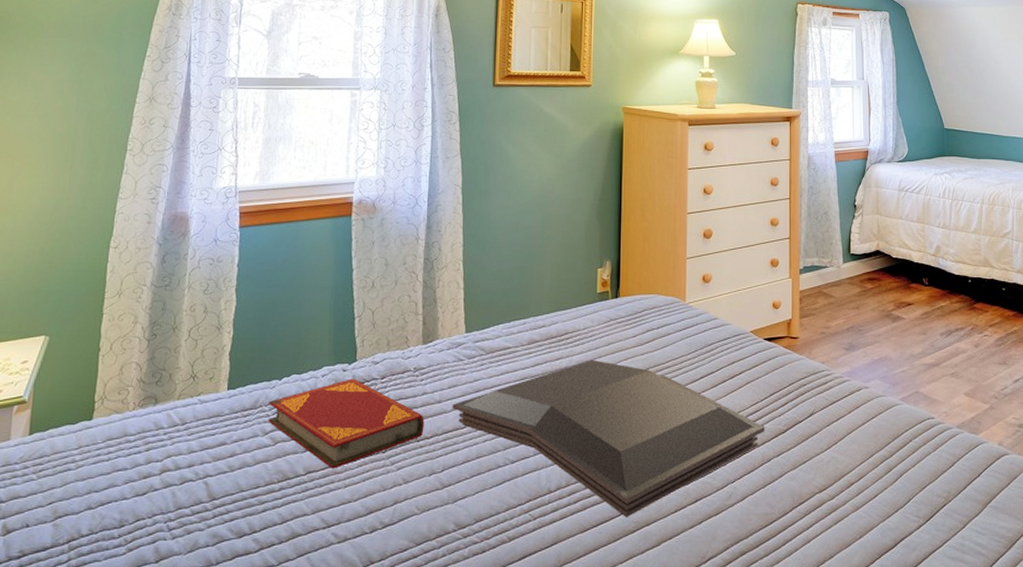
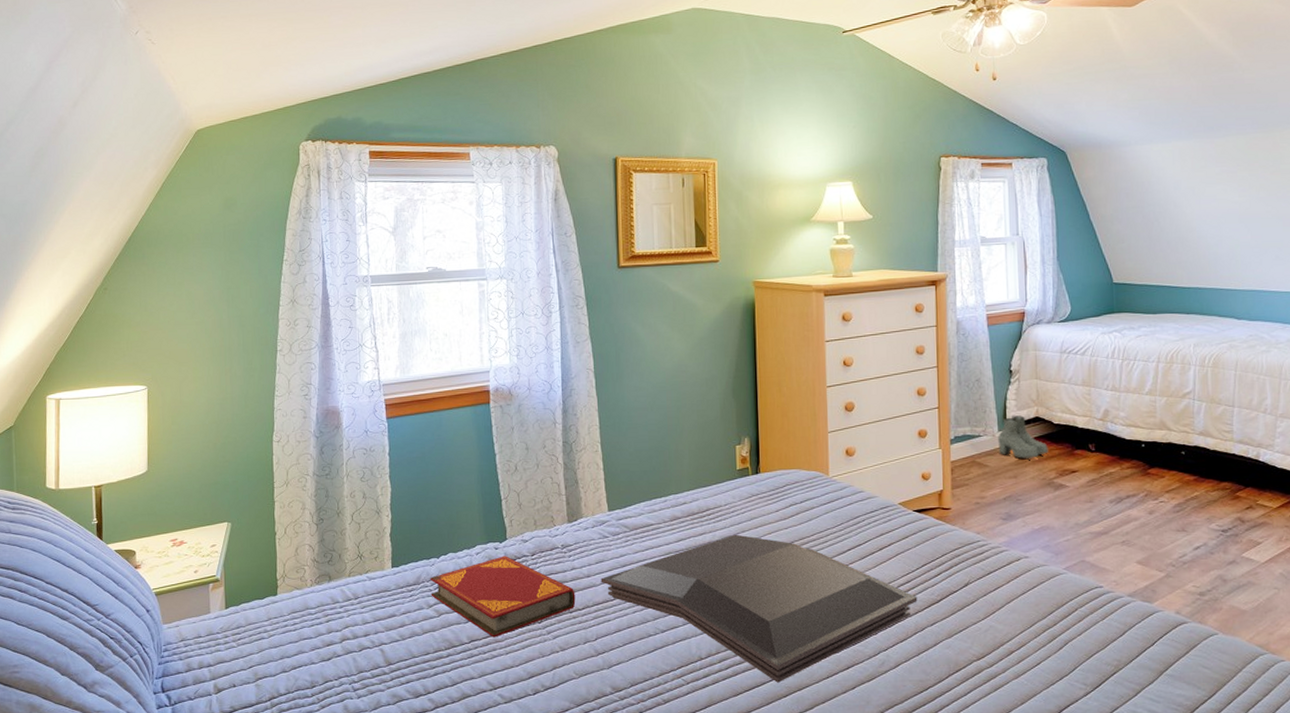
boots: none [843,248,887,290] -> present [998,415,1048,459]

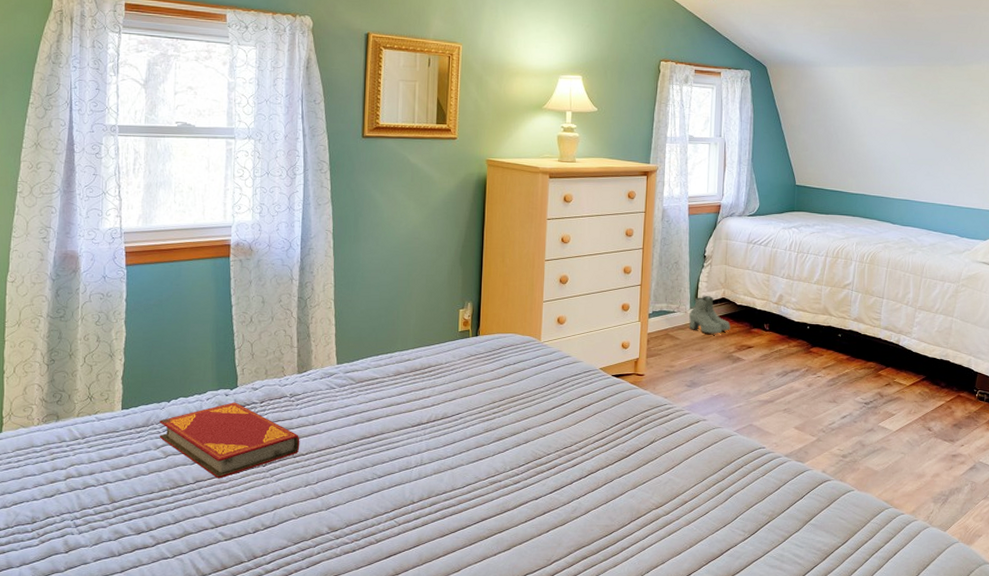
serving tray: present [600,534,918,683] -> none [325,390,609,526]

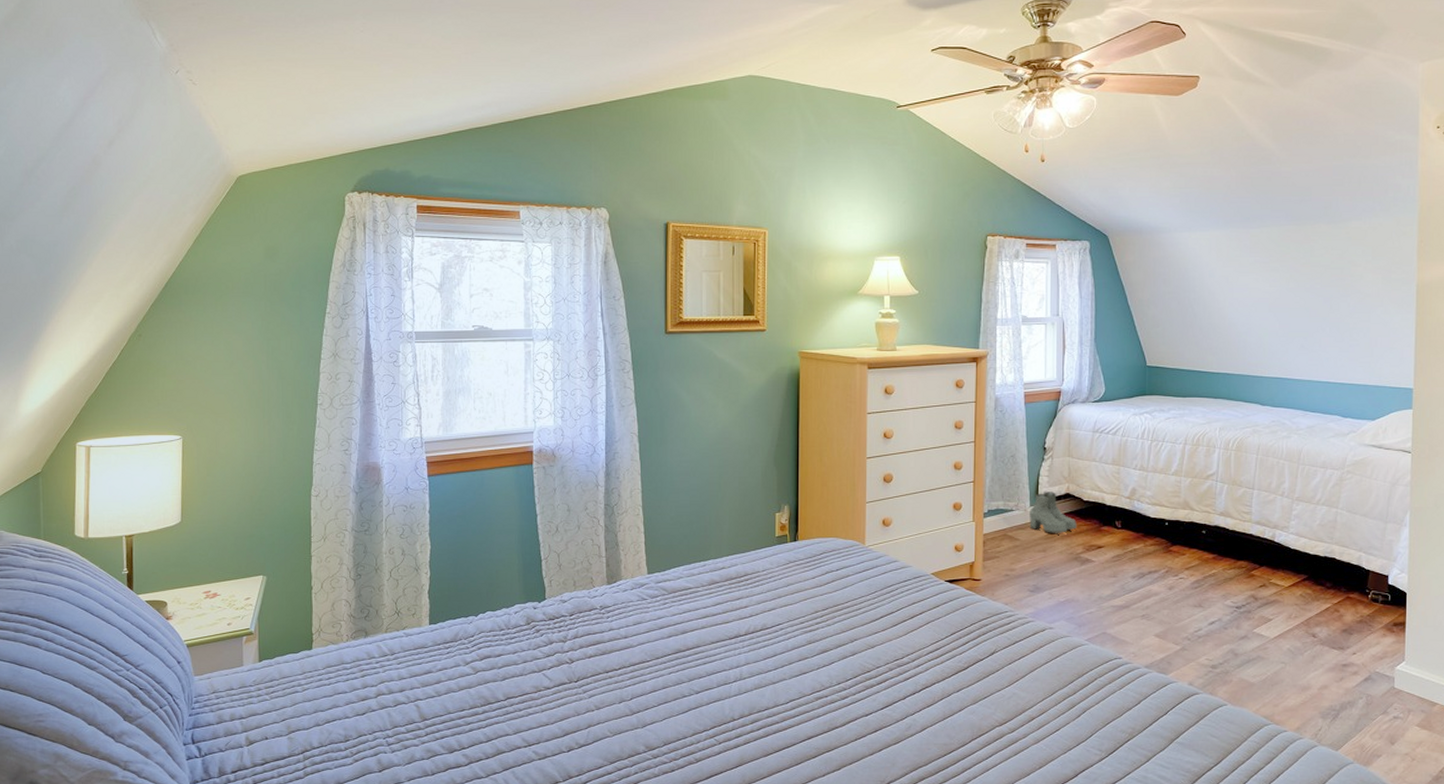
hardback book: present [159,402,300,479] -> none [468,615,612,695]

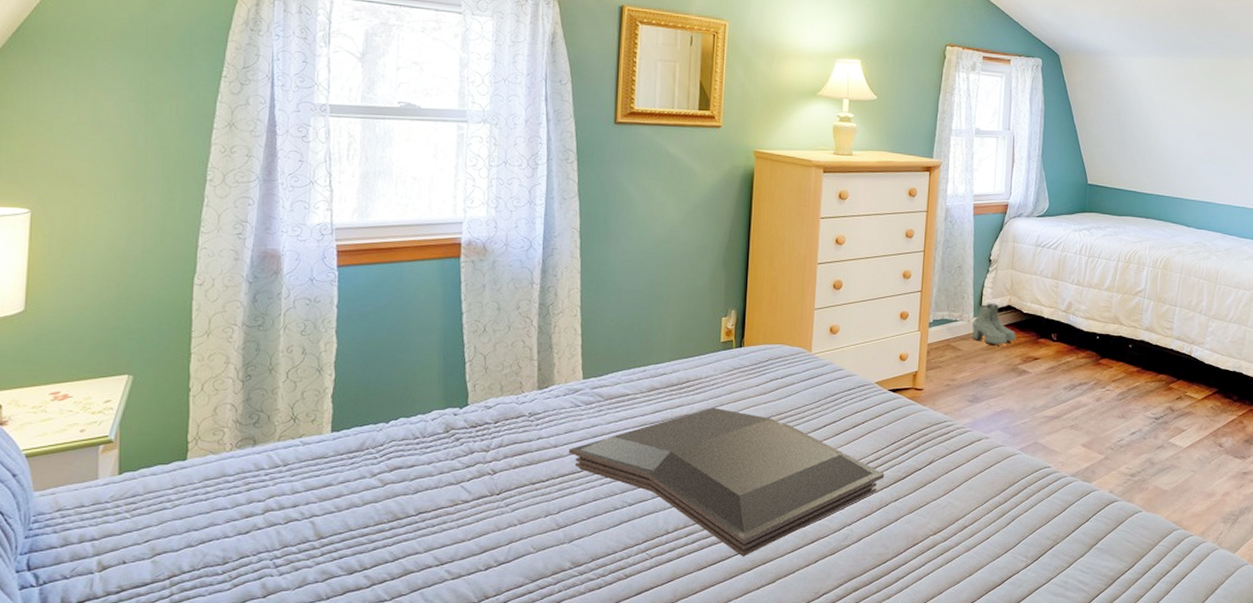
serving tray: none [638,599,945,744] -> present [568,407,885,557]

